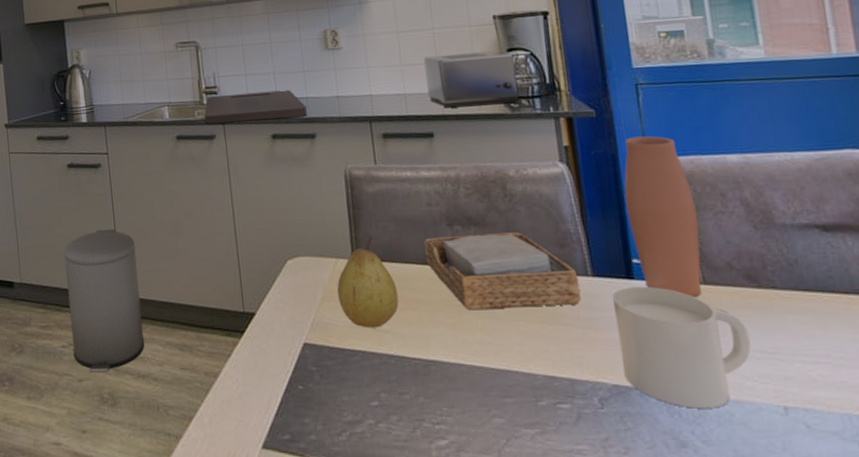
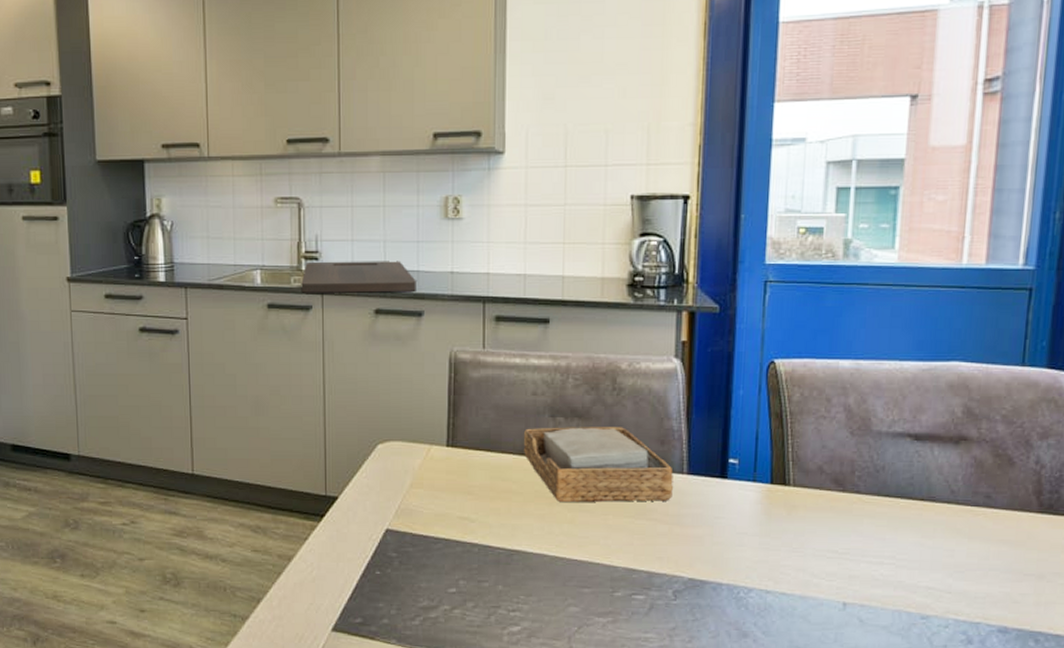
pedal bin: present [63,228,145,372] -> none [130,402,216,552]
fruit: present [337,235,399,328] -> none [428,422,490,516]
toaster: present [423,50,519,108] -> none [549,233,646,293]
mug: present [613,286,751,409] -> none [701,486,825,603]
vase: present [624,136,702,297] -> none [732,336,800,498]

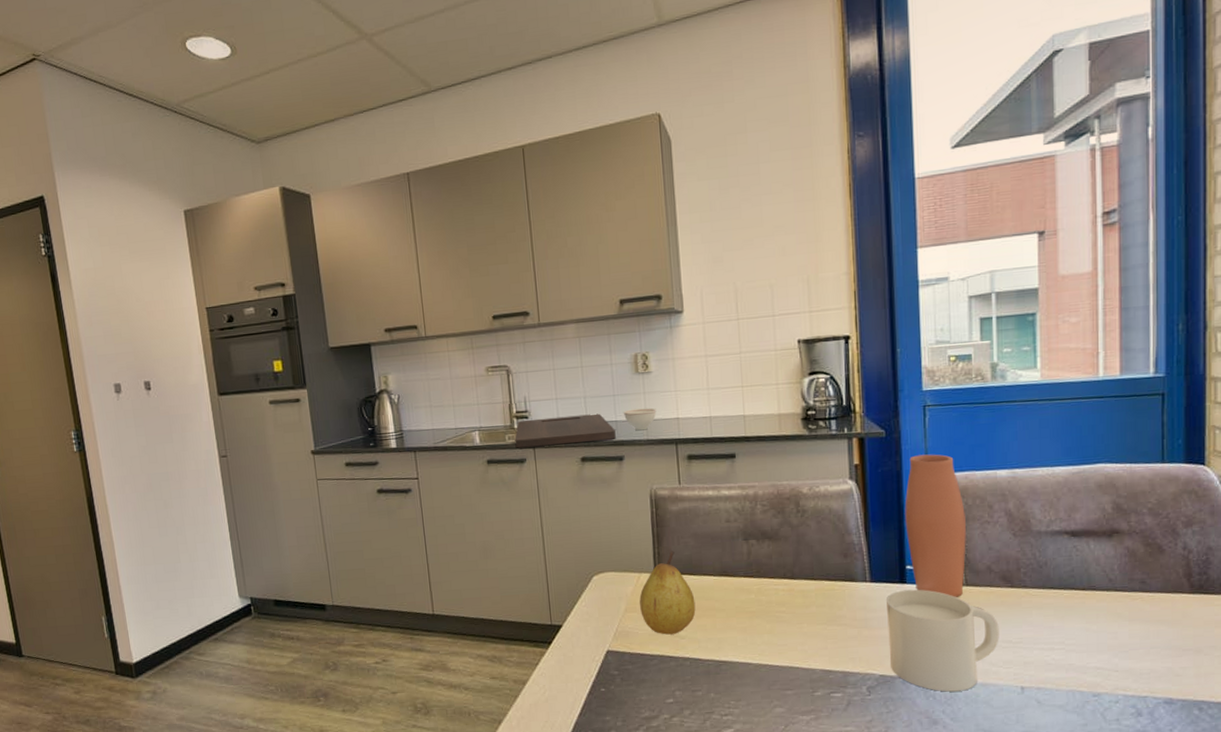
bowl: none [426,259,465,284] -> present [623,408,657,431]
fruit: none [428,422,490,516] -> present [639,550,696,635]
napkin holder: present [523,427,673,502] -> none [721,544,859,615]
mug: none [701,486,825,603] -> present [887,589,999,692]
vase: none [732,336,800,498] -> present [904,454,966,597]

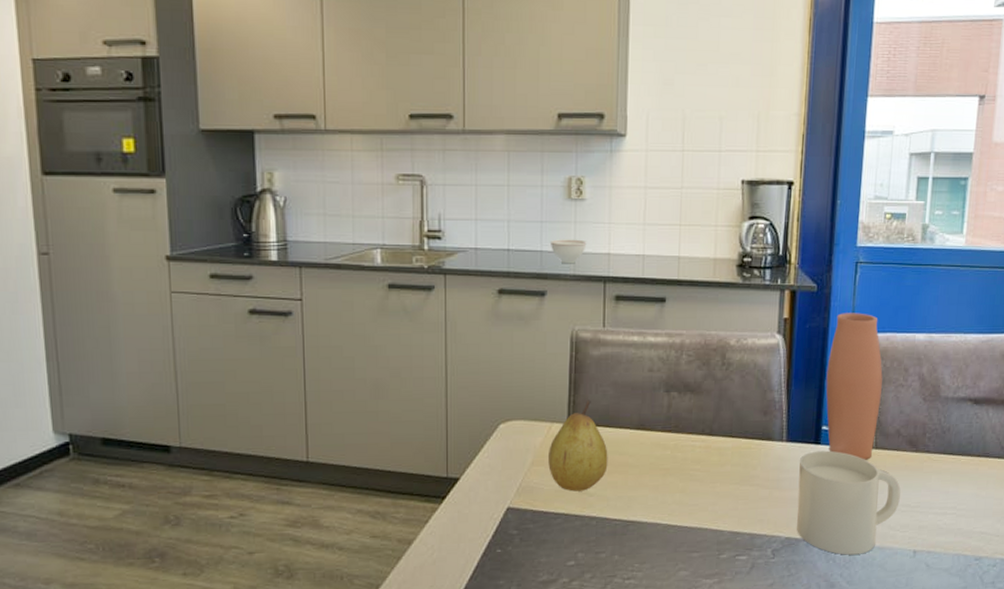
cutting board: present [514,413,616,448] -> none [423,240,539,273]

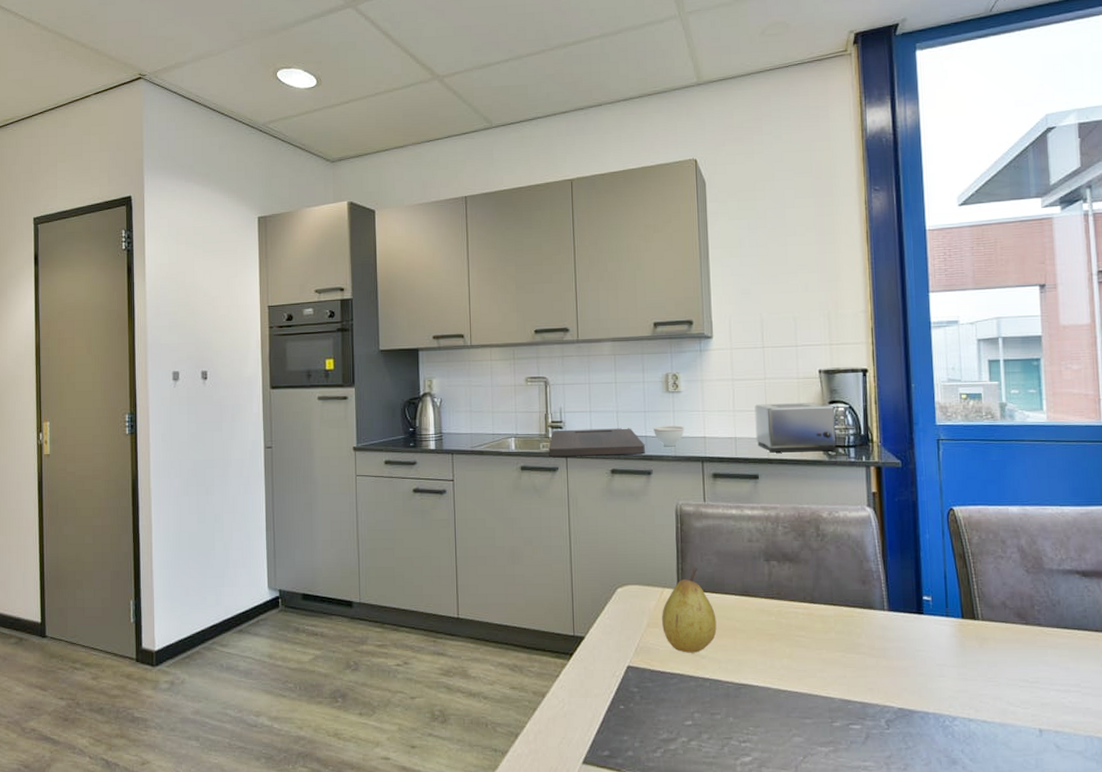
cutting board: none [423,240,539,273] -> present [548,428,645,457]
toaster: none [666,216,755,273] -> present [754,401,837,453]
mug: present [796,450,901,555] -> none [904,621,1016,730]
vase: present [826,313,883,460] -> none [921,486,981,631]

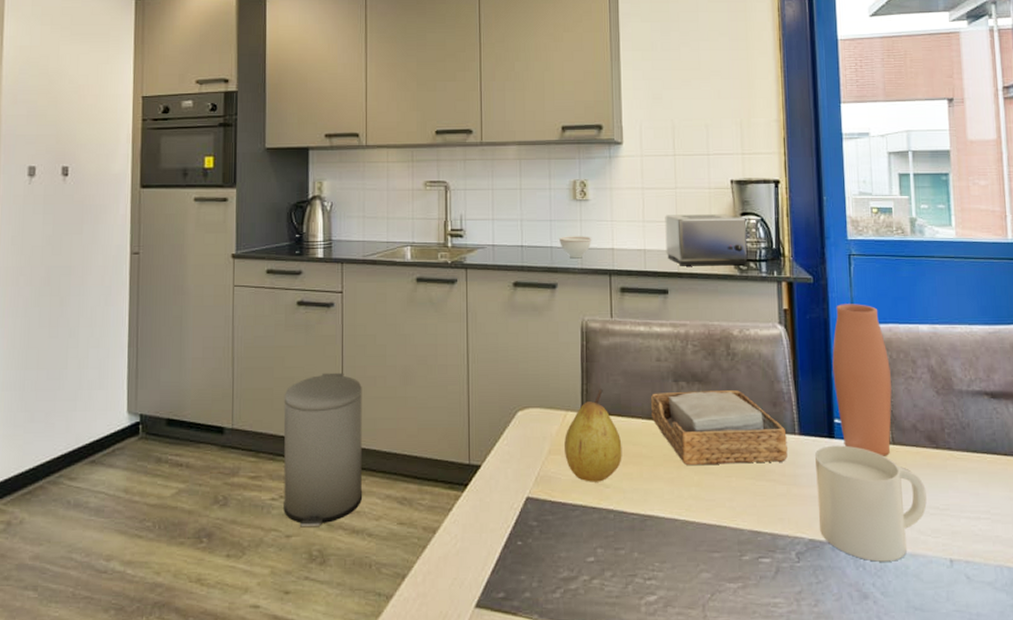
pedal bin: none [404,553,478,690] -> present [283,372,363,528]
cutting board: present [548,428,645,457] -> none [447,238,550,268]
napkin holder: none [742,569,877,638] -> present [650,390,788,465]
mug: none [904,621,1016,730] -> present [815,445,927,562]
vase: none [921,486,981,631] -> present [832,304,892,456]

